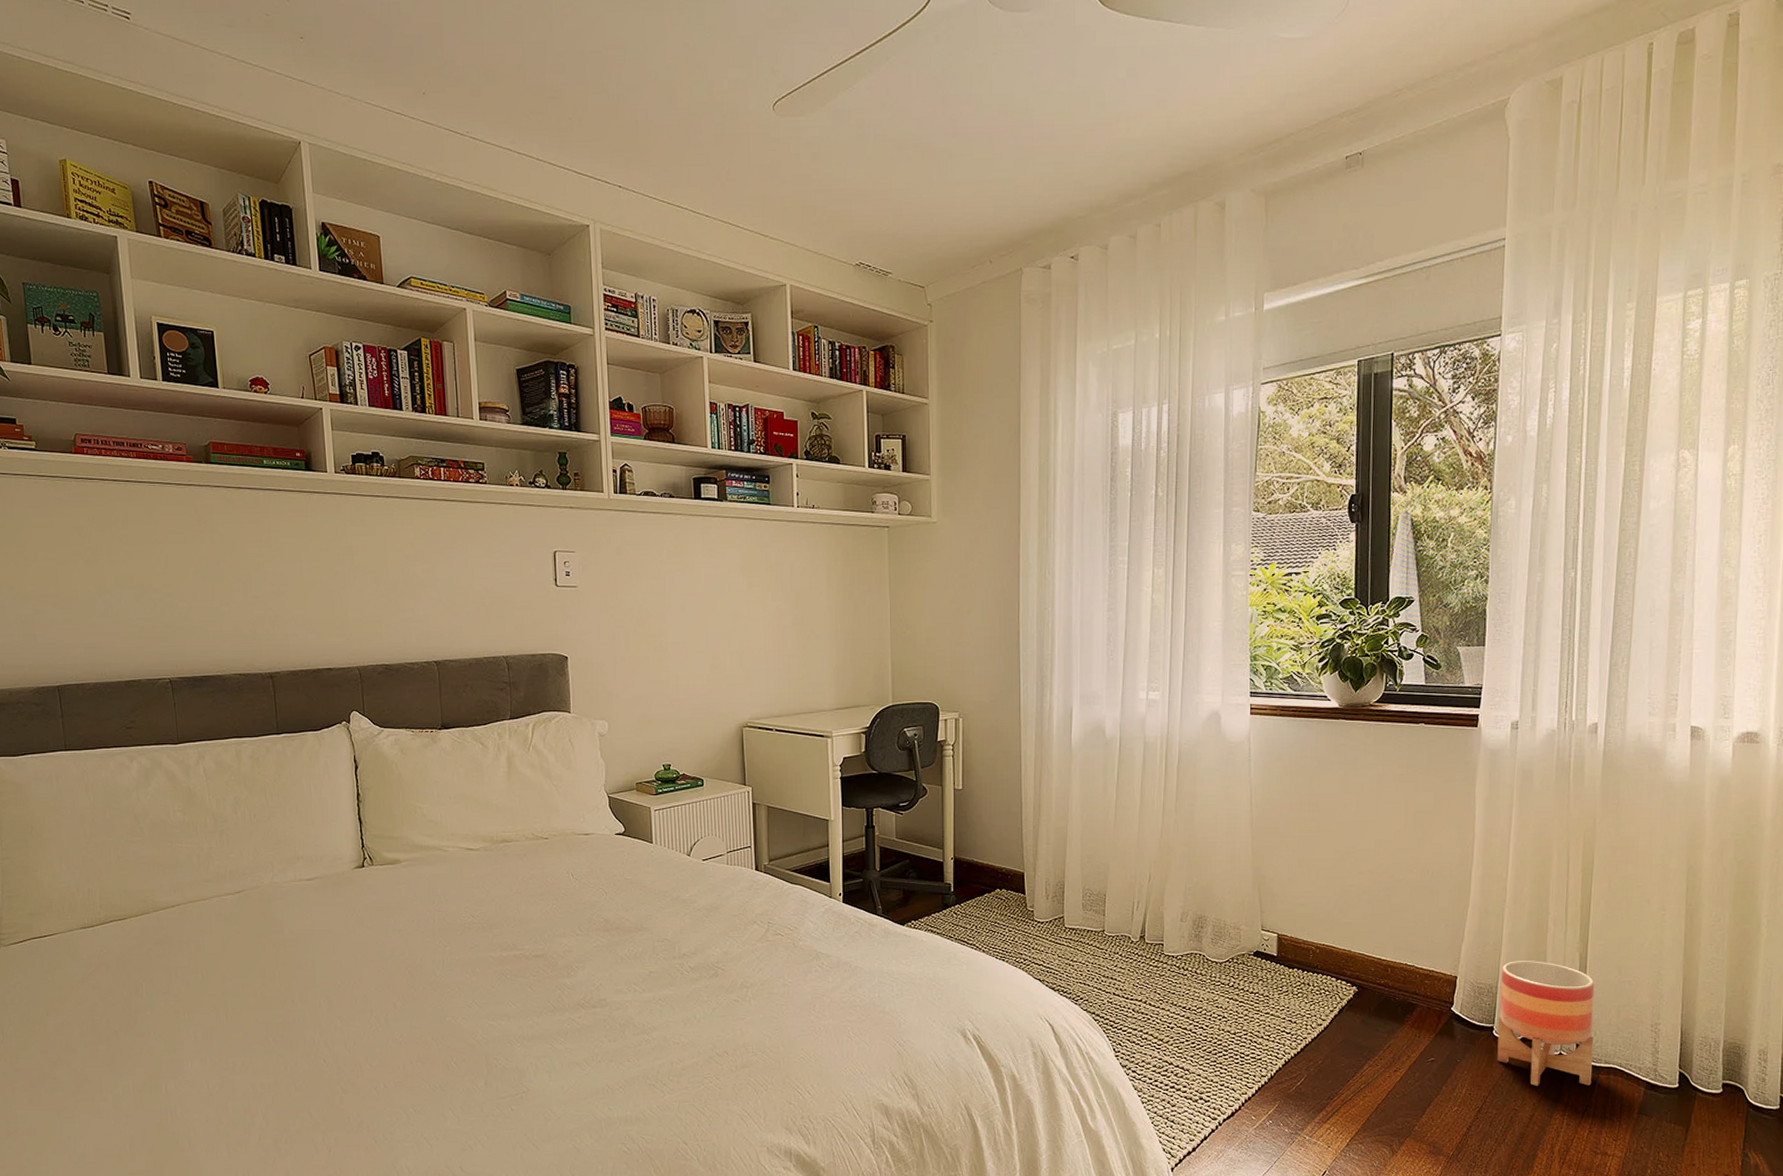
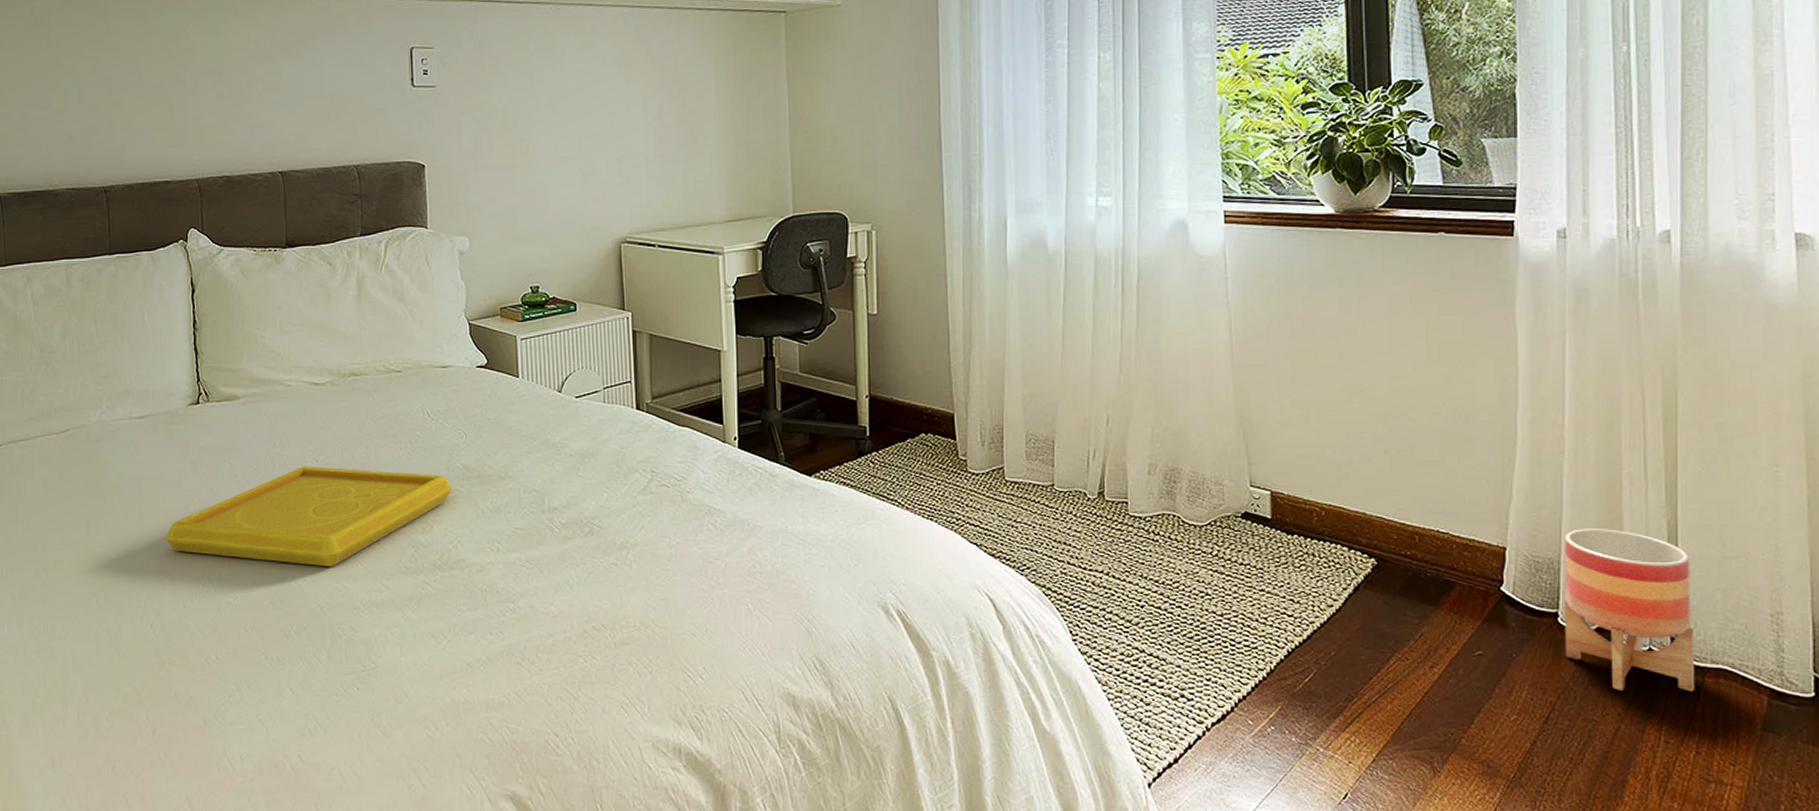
serving tray: none [335,921,594,1007] -> present [165,466,452,567]

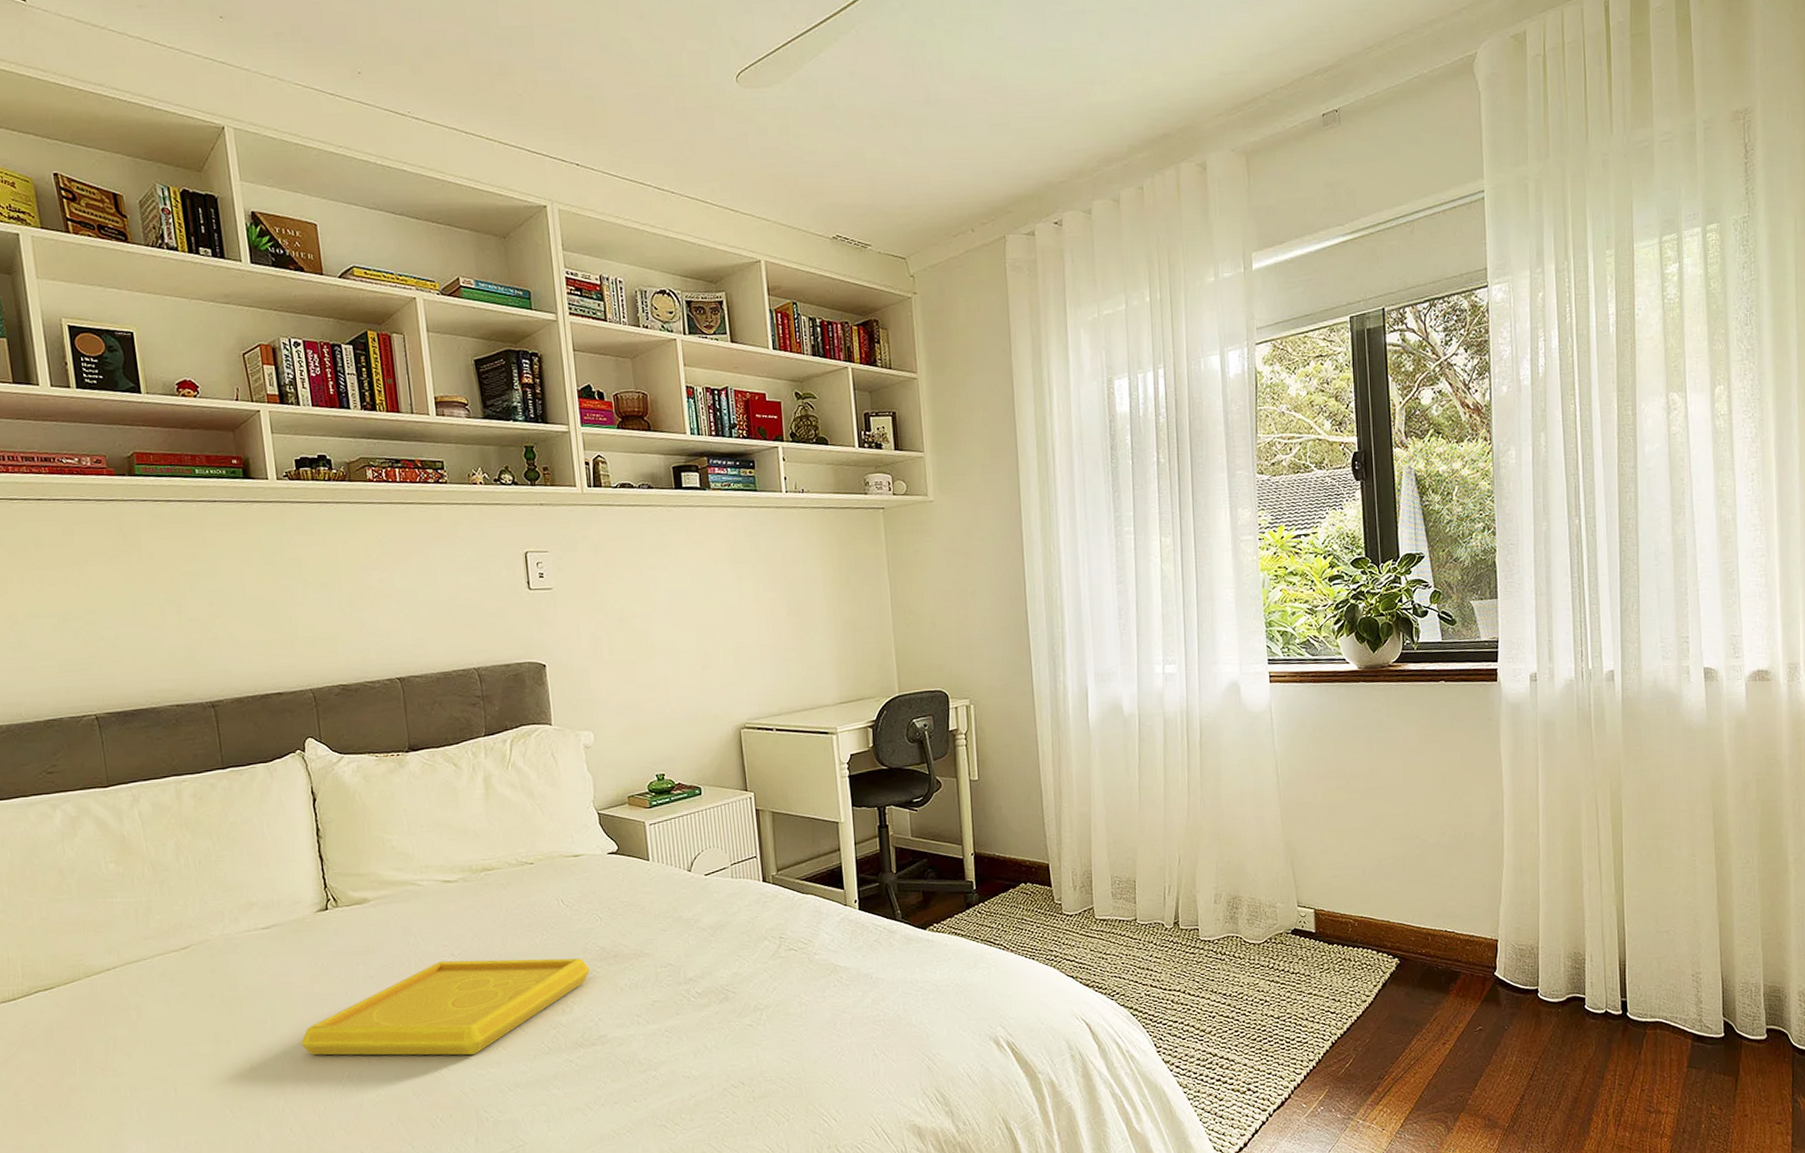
planter: present [1563,529,1695,692] -> none [1541,917,1640,1047]

